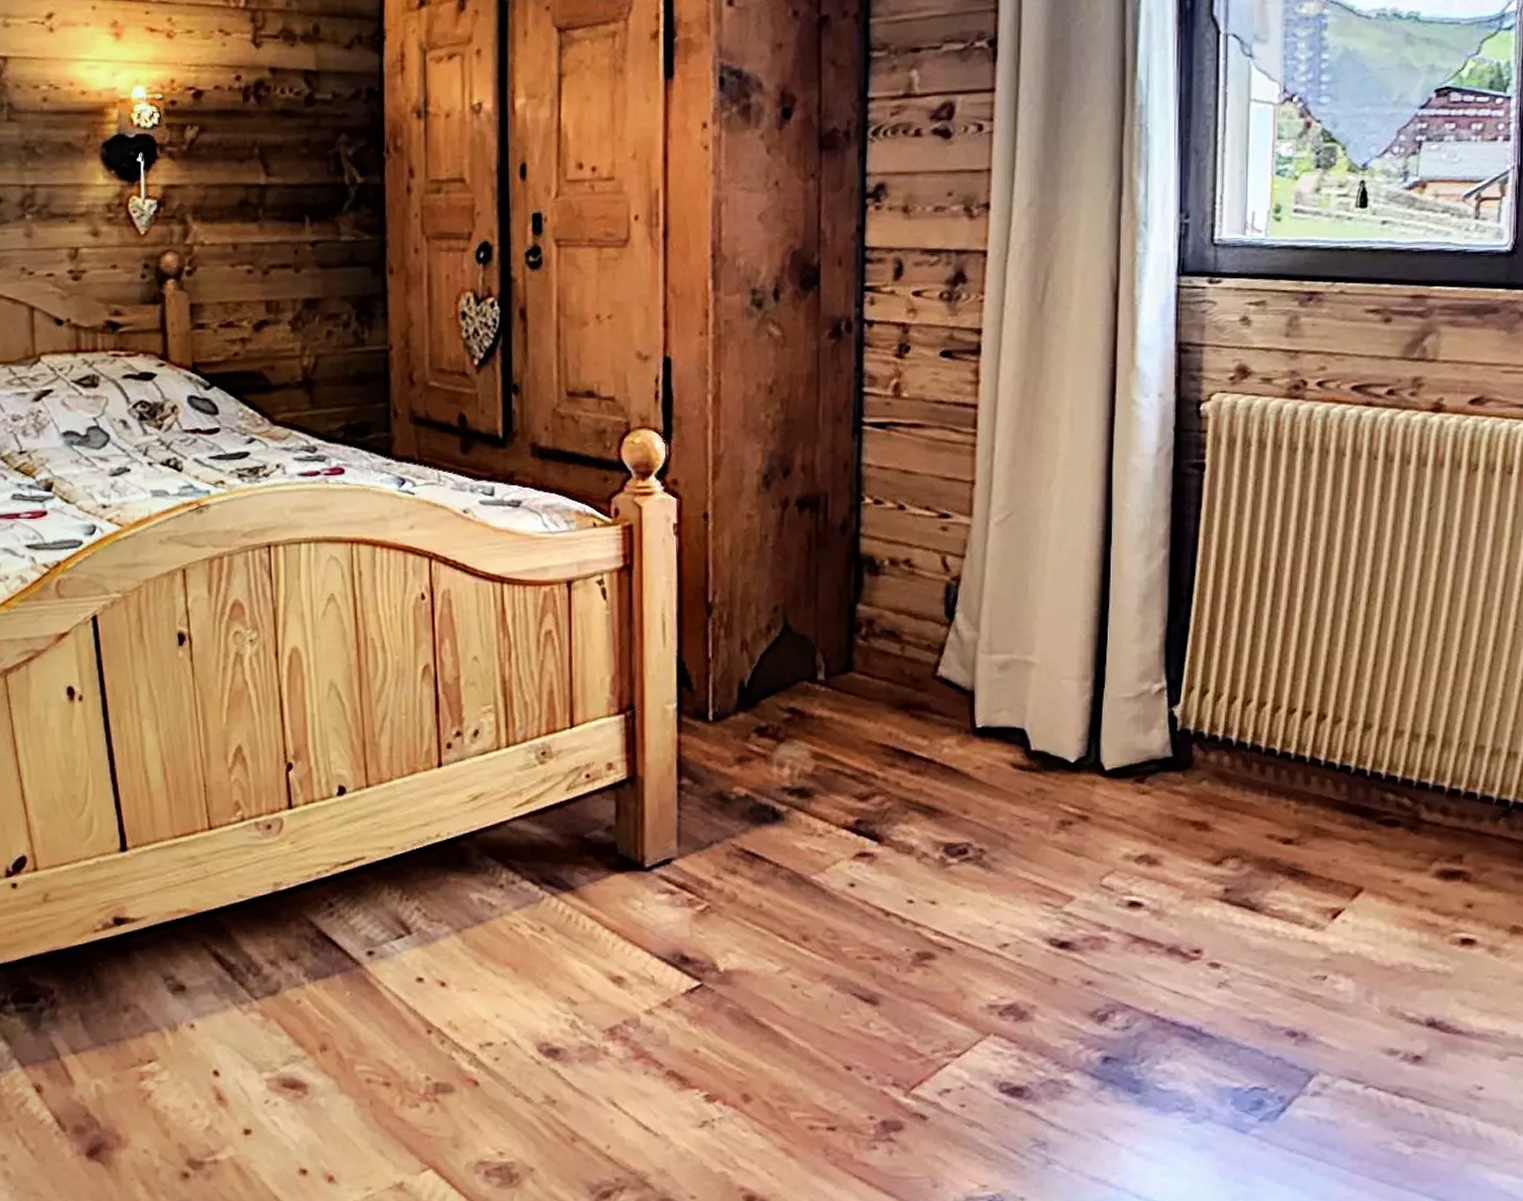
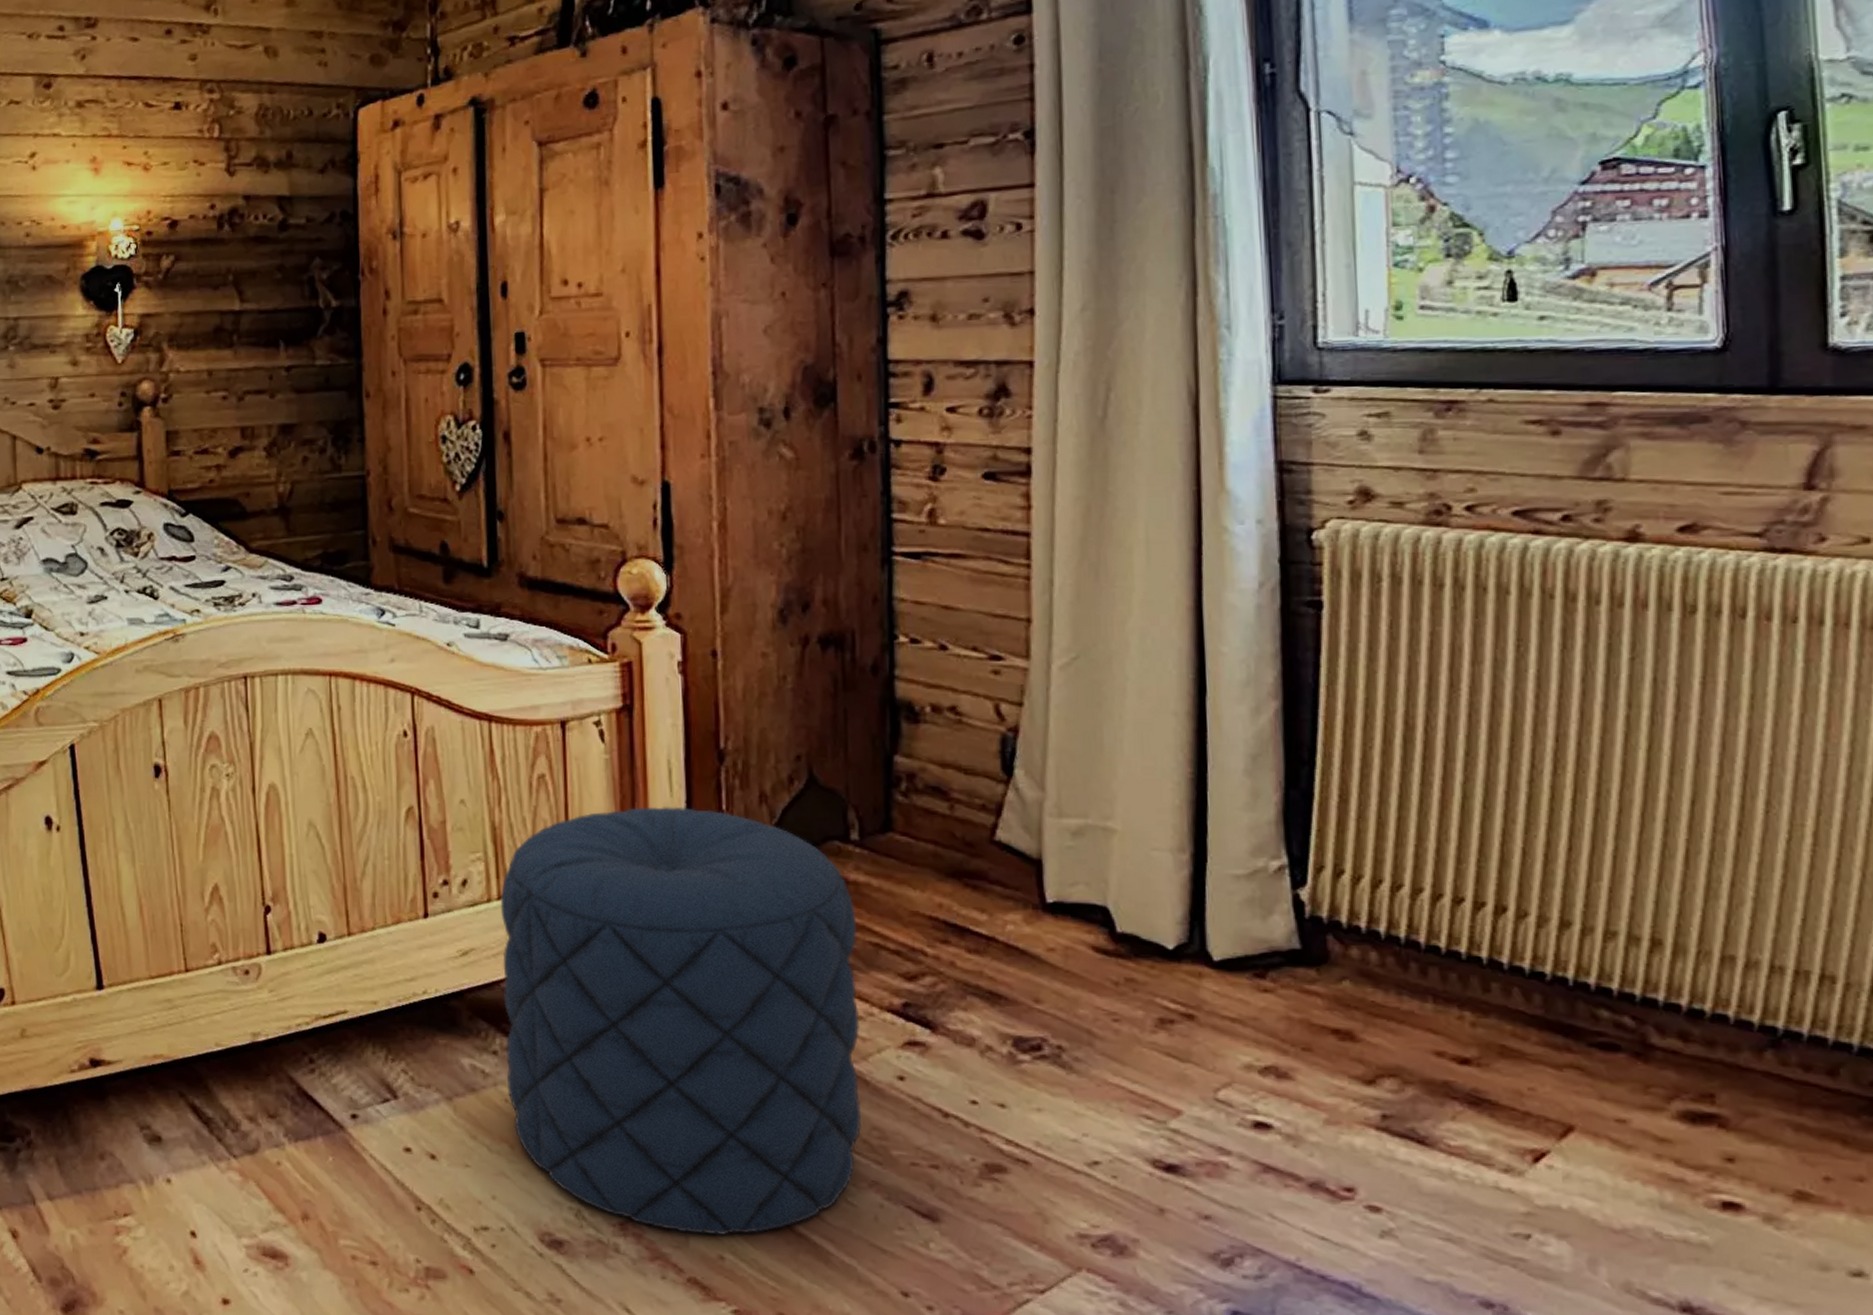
pouf: none [508,655,820,1033] -> present [500,806,862,1236]

